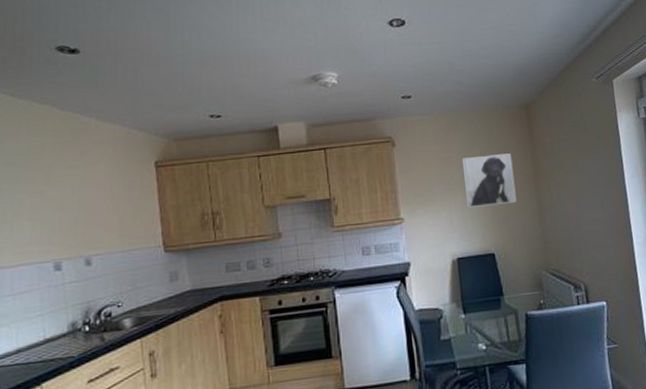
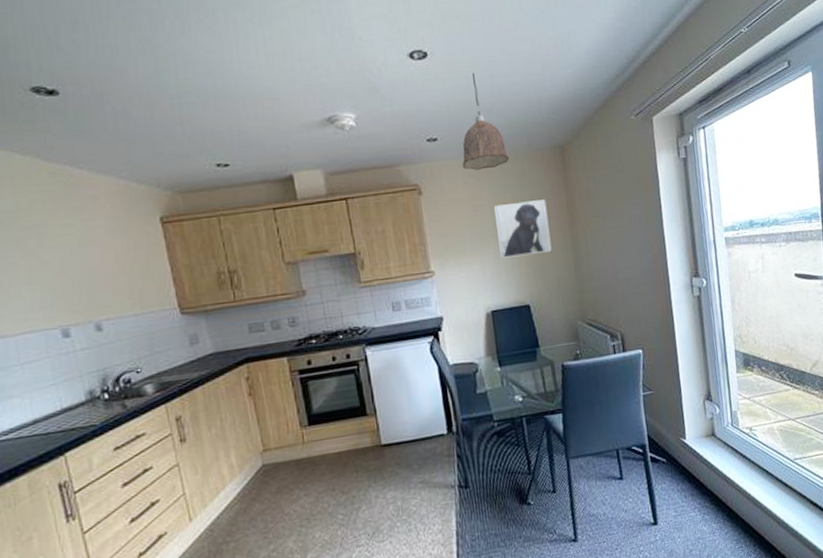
pendant lamp: none [433,38,477,125] -> present [462,72,509,170]

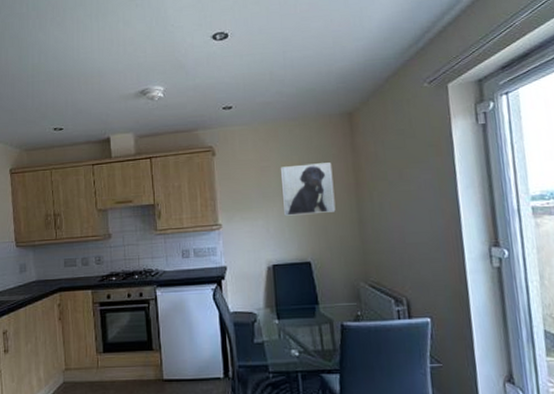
pendant lamp: present [462,72,509,170] -> none [253,49,297,135]

